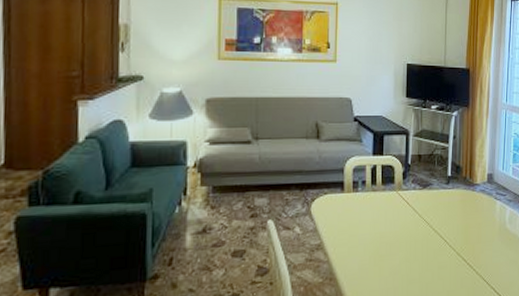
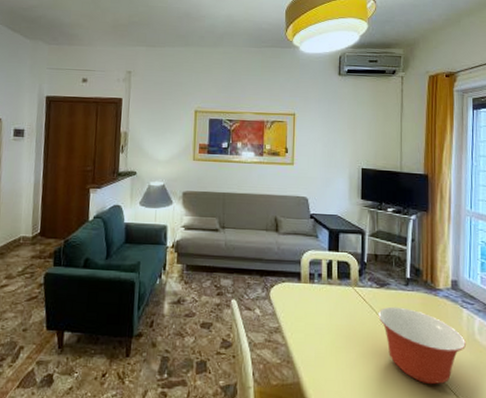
mixing bowl: none [421,206,498,279] -> present [378,306,466,385]

